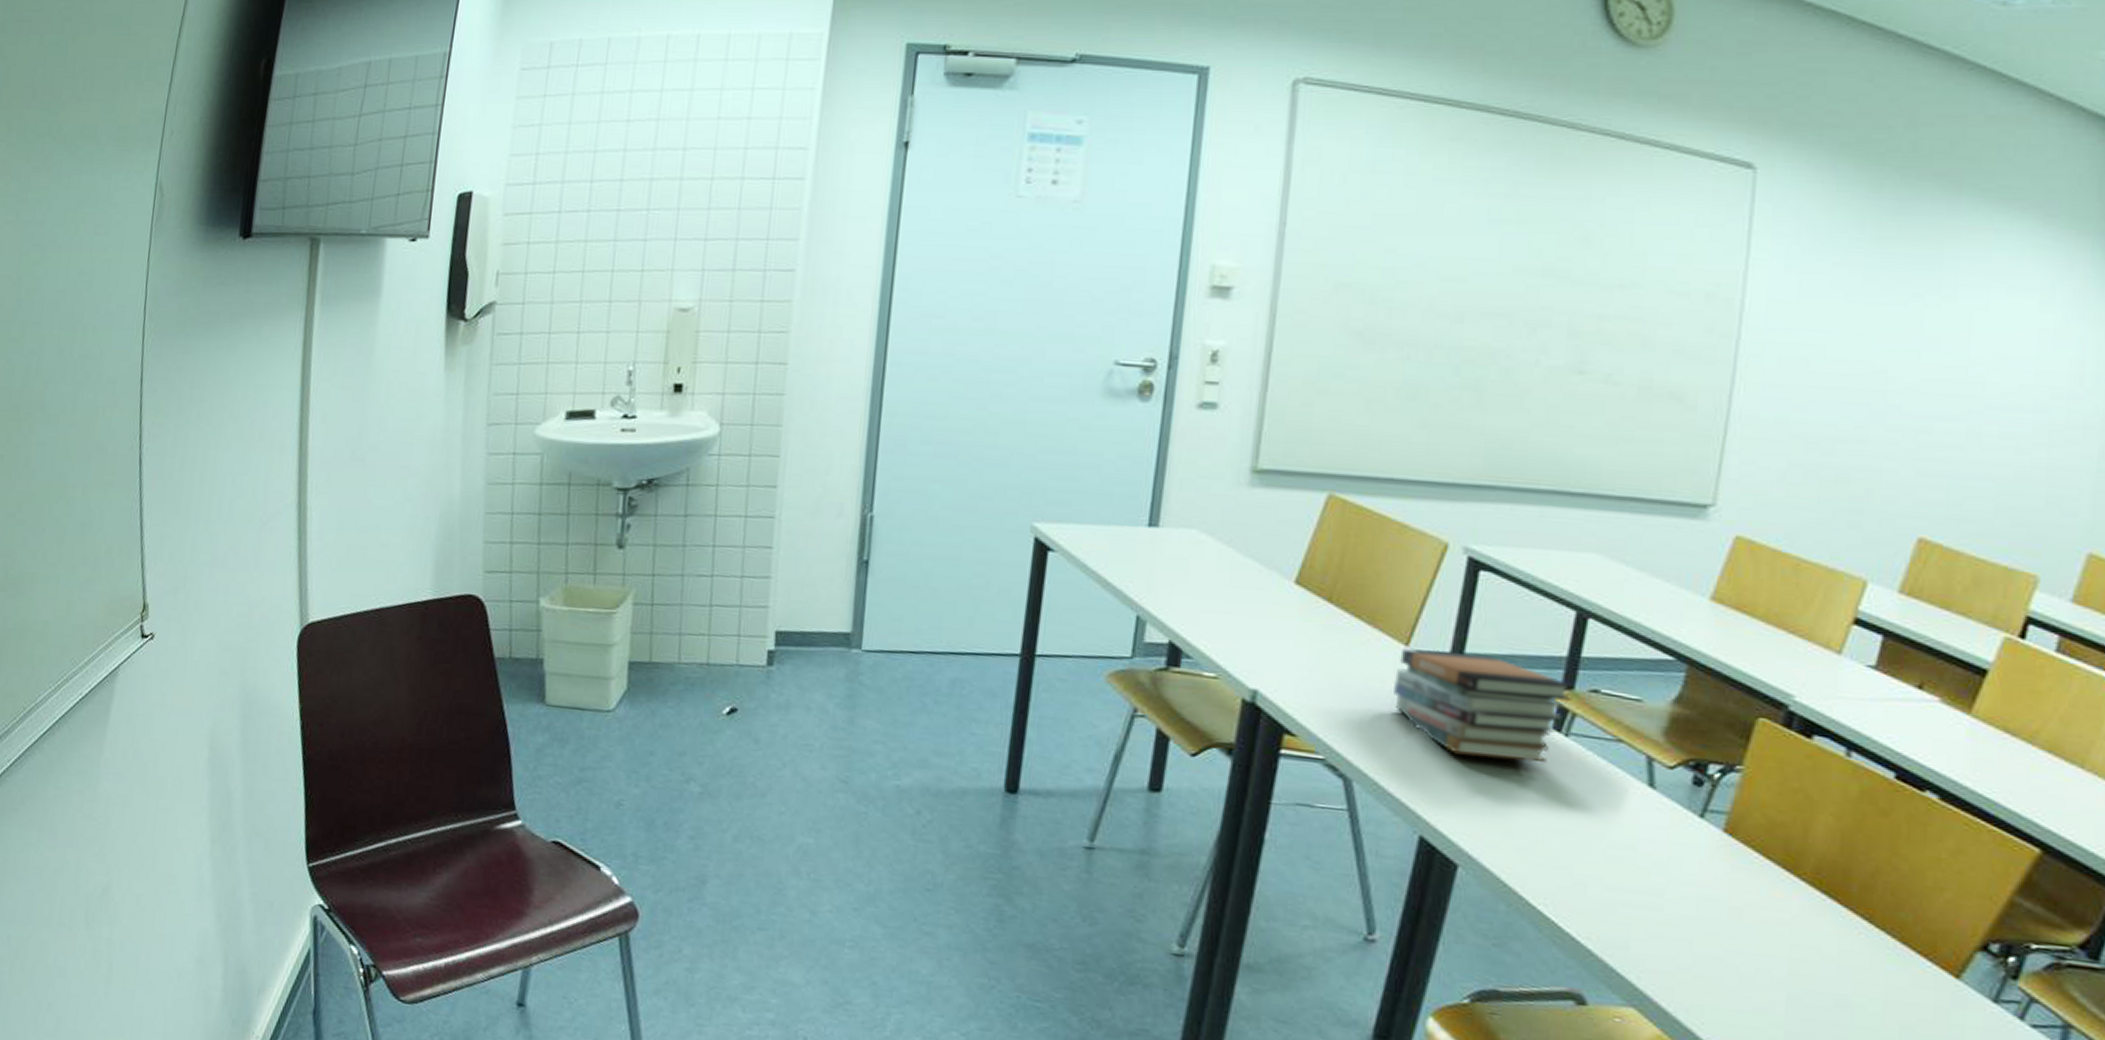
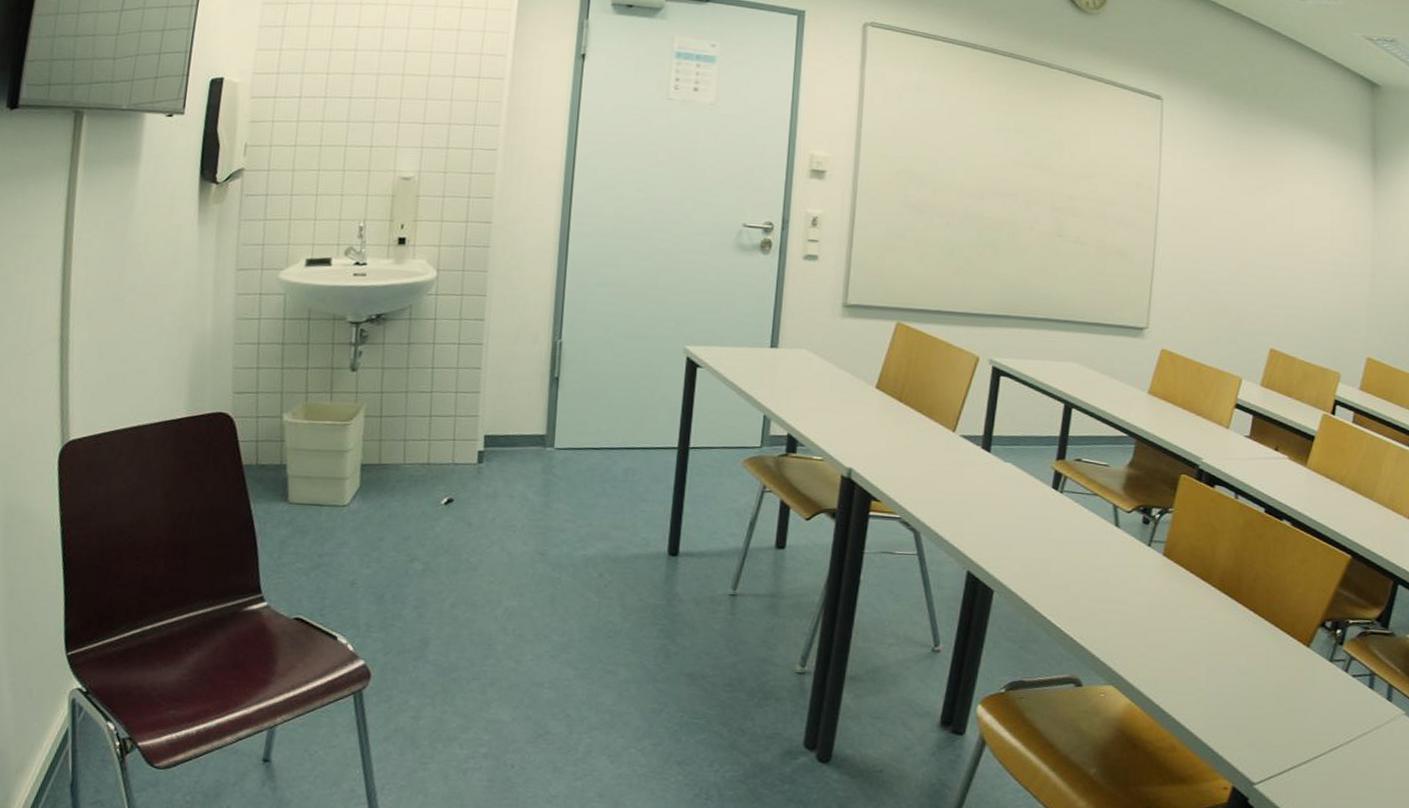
book stack: present [1393,648,1573,763] -> none [945,434,1064,513]

